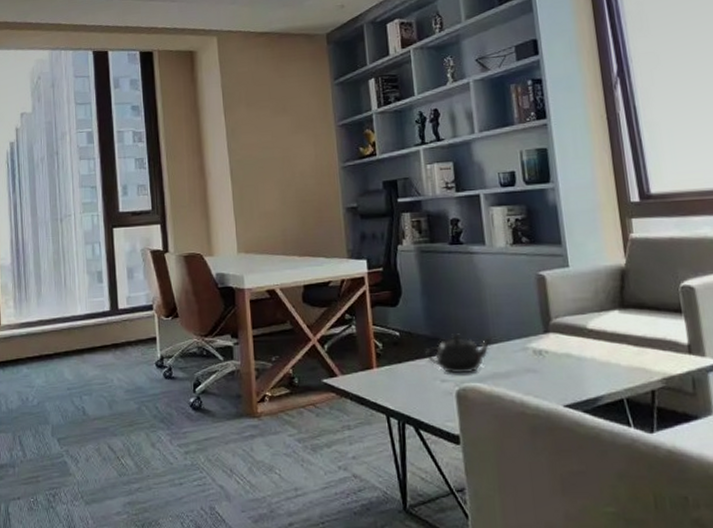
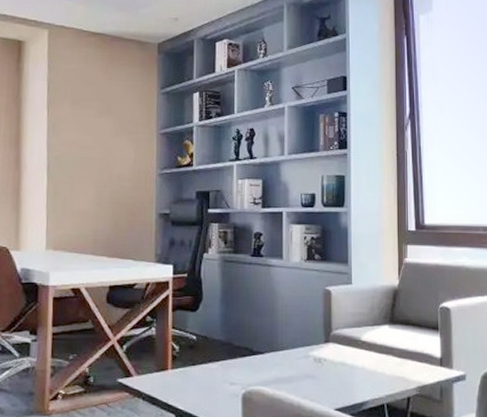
teapot: present [425,333,493,374] -> none [218,340,280,378]

